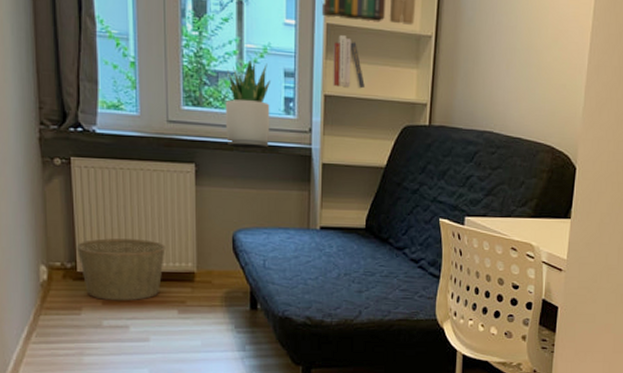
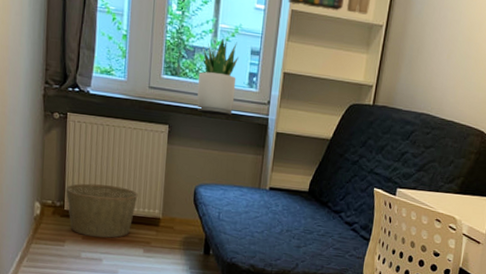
books: present [333,35,365,89] -> none [292,21,320,69]

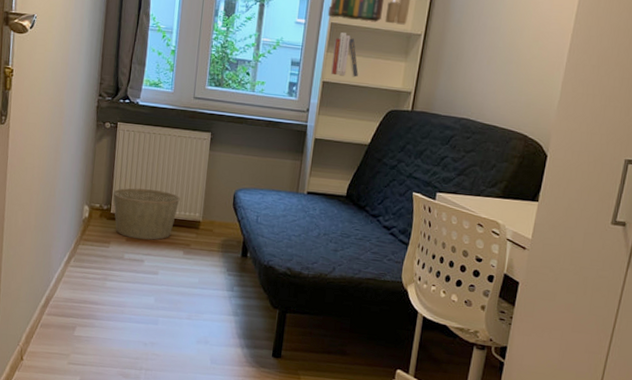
planter: present [197,39,238,116] -> none [238,51,279,124]
books: none [292,21,320,69] -> present [331,32,358,77]

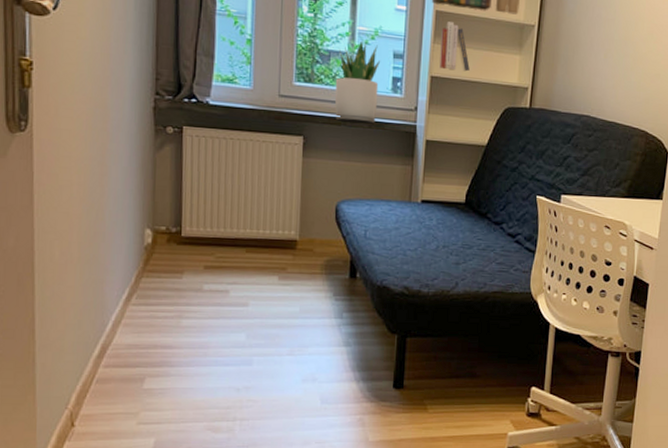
basket: present [112,188,180,240] -> none [182,205,270,266]
planter: none [238,51,279,124] -> present [335,42,380,125]

